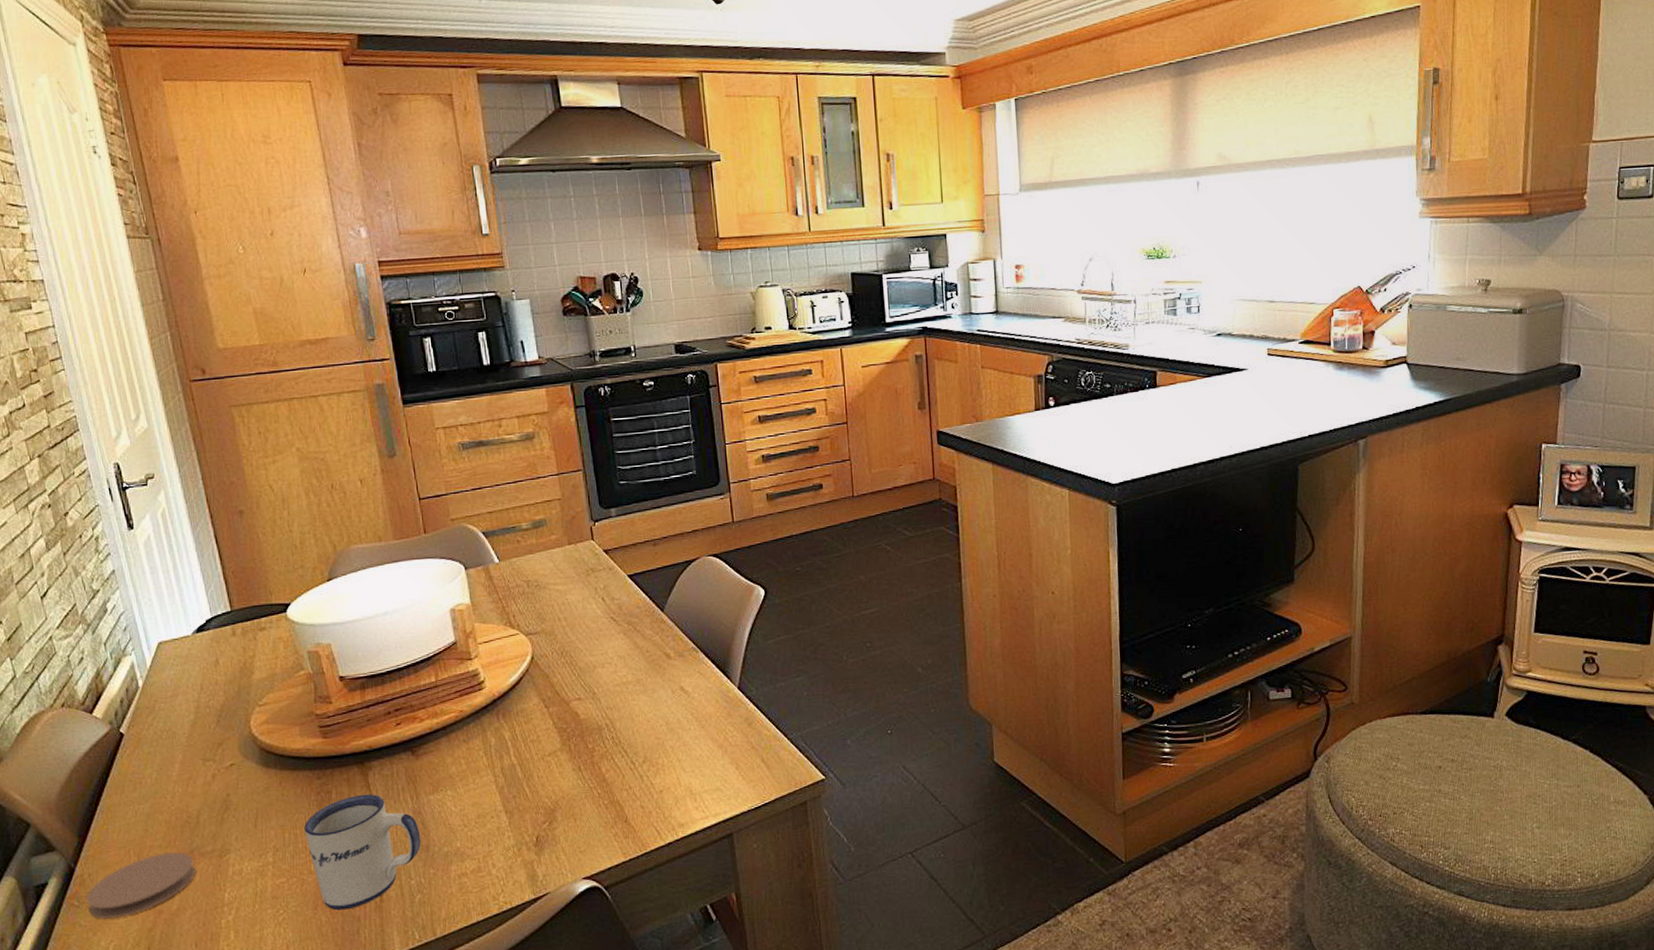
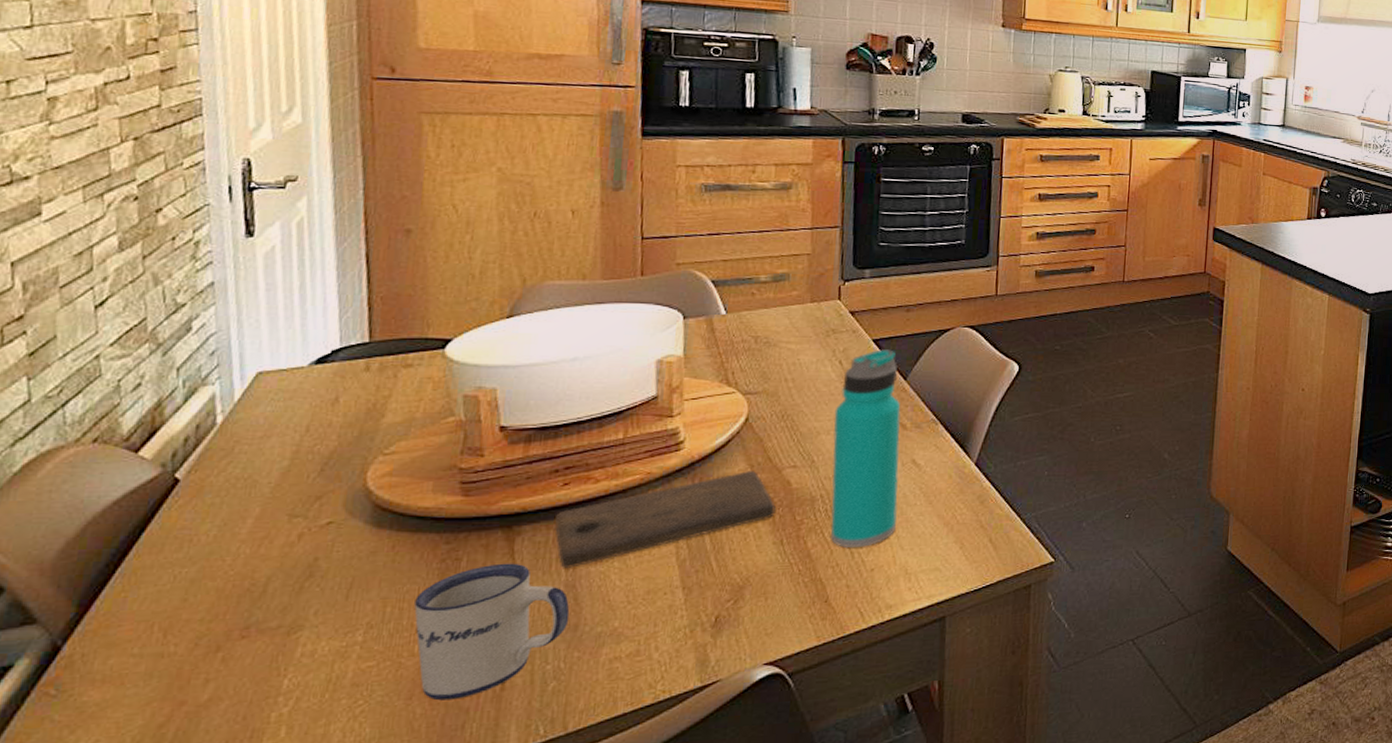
coaster: present [86,852,196,920] -> none [69,627,248,714]
cutting board: none [395,704,570,797] -> present [555,470,776,568]
water bottle: none [605,583,676,773] -> present [831,349,901,549]

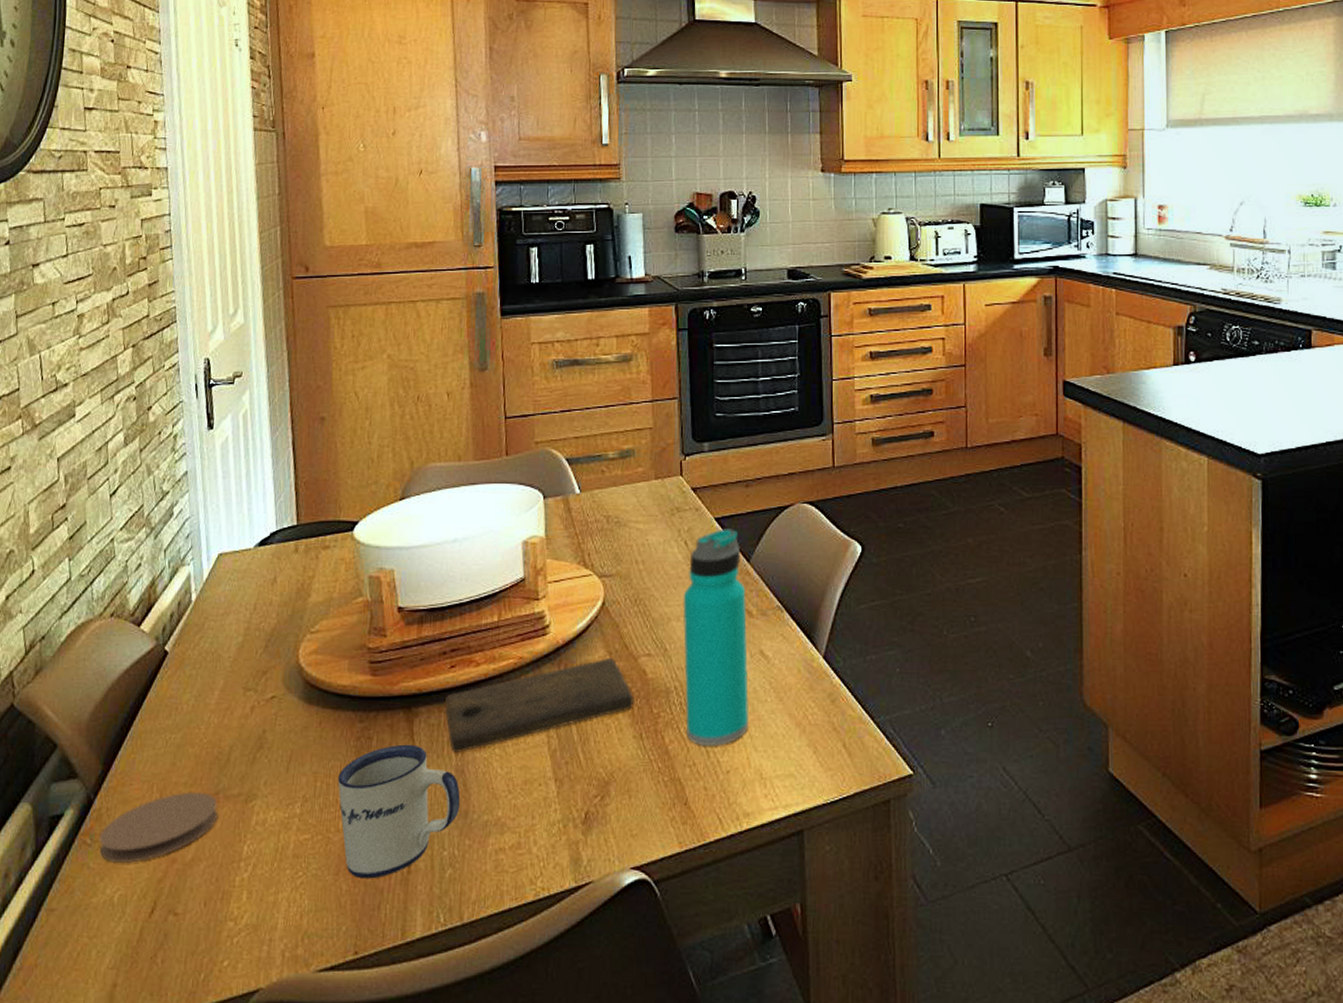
coaster: none [69,627,248,714] -> present [99,792,218,864]

